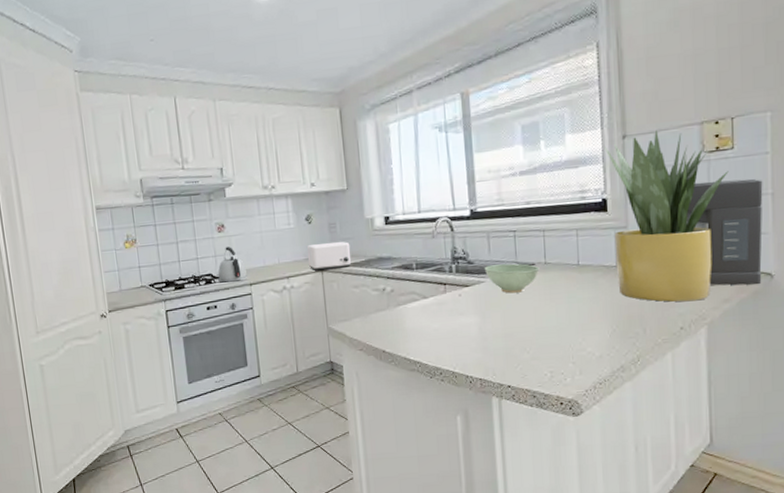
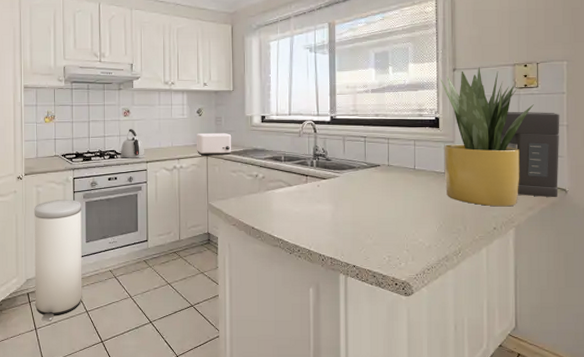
pedal bin: none [124,336,191,476] -> present [34,200,82,322]
bowl: present [484,263,540,294] -> none [339,163,384,188]

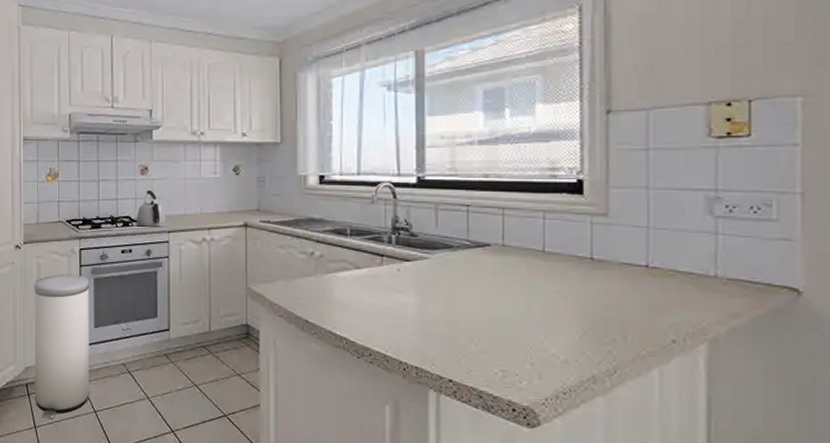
toaster: present [196,132,232,156] -> none [231,196,279,226]
planter: present [439,67,534,207] -> none [583,107,743,311]
coffee maker: present [501,111,560,198] -> none [685,171,789,302]

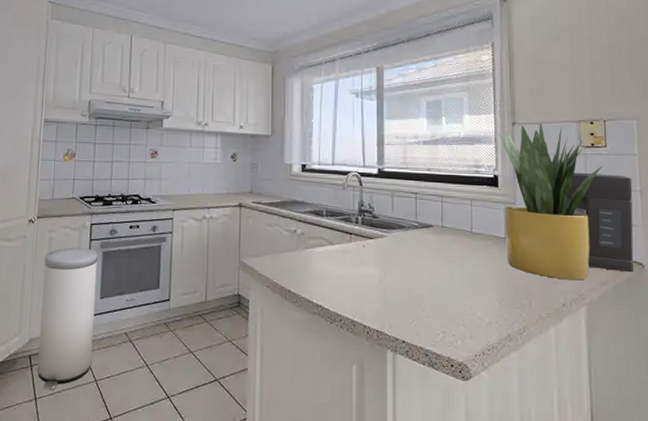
kettle: present [136,190,167,227] -> none [144,172,172,206]
planter: none [583,107,743,311] -> present [497,122,603,281]
coffee maker: none [685,171,789,302] -> present [567,172,635,273]

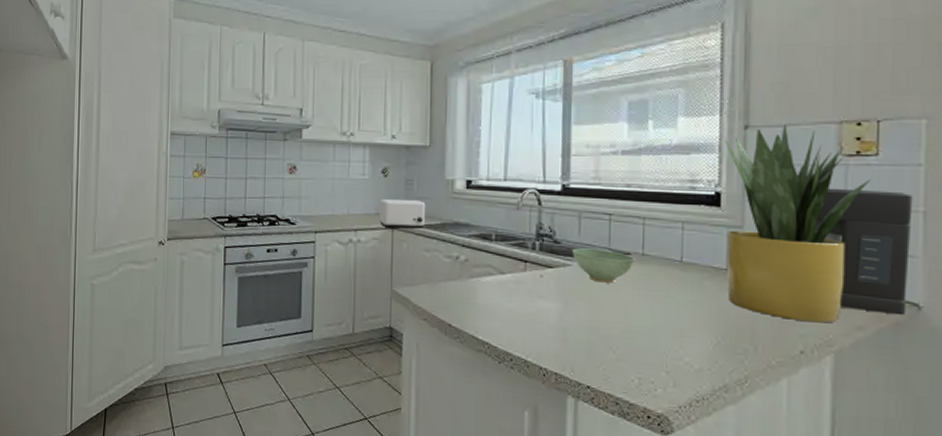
pedal bin: present [37,247,98,391] -> none [173,272,233,420]
toaster: none [228,180,269,206] -> present [378,199,426,228]
bowl: none [387,222,437,251] -> present [571,248,636,283]

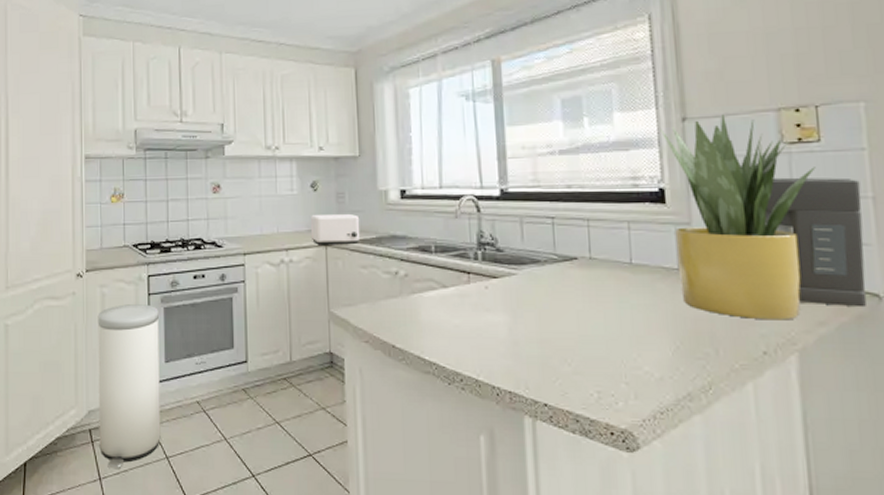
pedal bin: none [173,272,233,420] -> present [97,304,161,469]
bowl: present [571,248,636,283] -> none [515,255,583,291]

